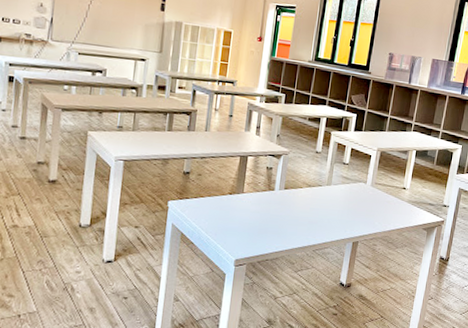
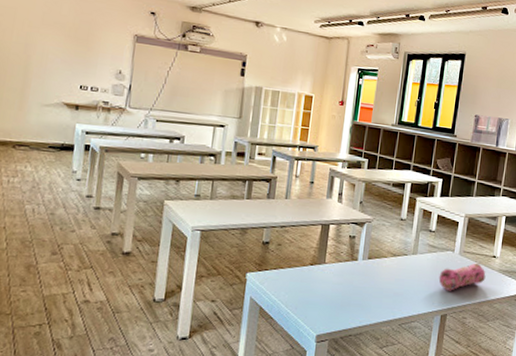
pencil case: none [351,194,396,220] -> present [438,263,486,291]

